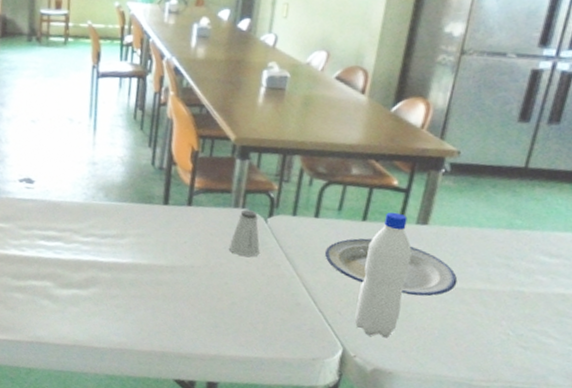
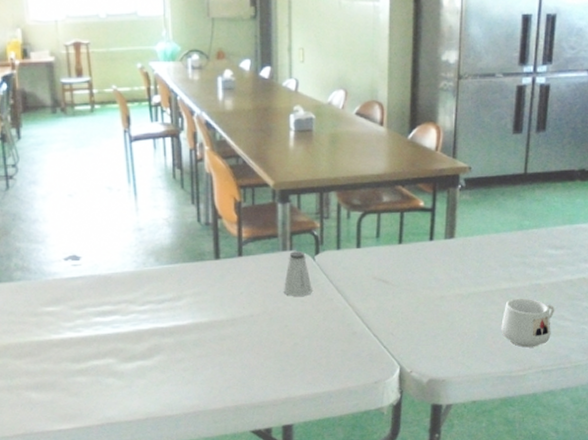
plate: present [324,238,458,297] -> none [370,259,486,306]
water bottle: present [354,212,412,338] -> none [406,231,445,350]
mug: none [467,301,538,360] -> present [501,298,555,348]

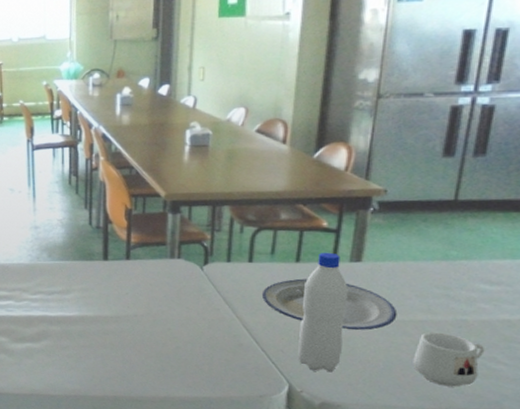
saltshaker: present [283,251,312,296] -> none [168,260,199,303]
plate: none [370,259,486,306] -> present [261,278,398,331]
water bottle: none [406,231,445,350] -> present [298,252,348,373]

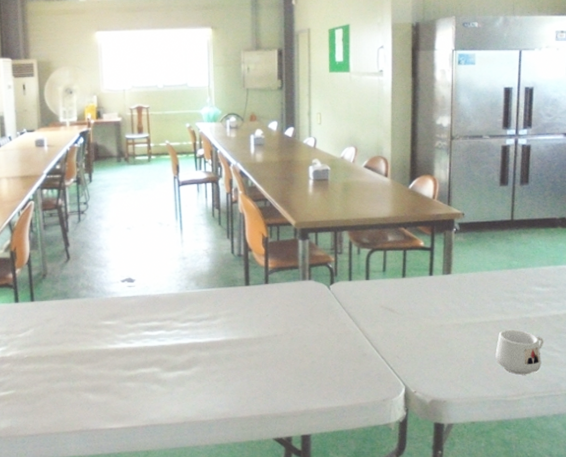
plate: present [261,278,398,331] -> none [378,291,481,334]
water bottle: present [298,252,348,373] -> none [410,267,444,372]

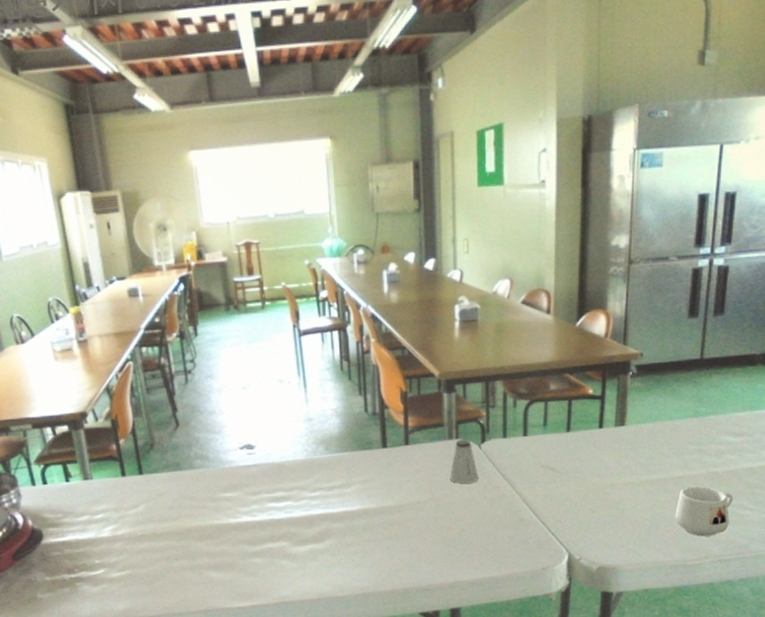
saltshaker: none [302,281,328,320] -> present [449,440,479,484]

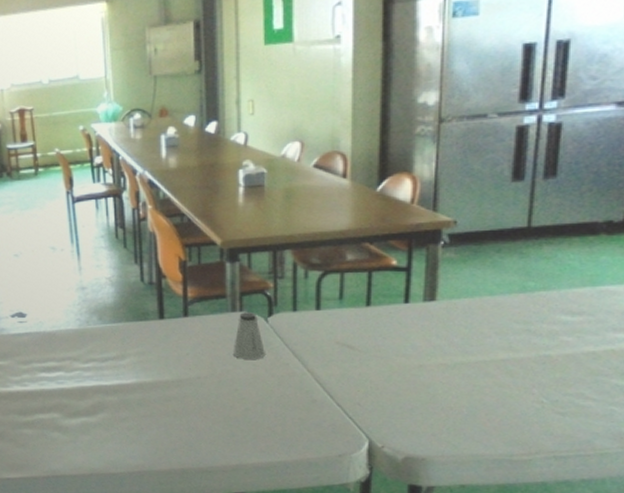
mug: present [675,486,734,537] -> none [498,371,572,429]

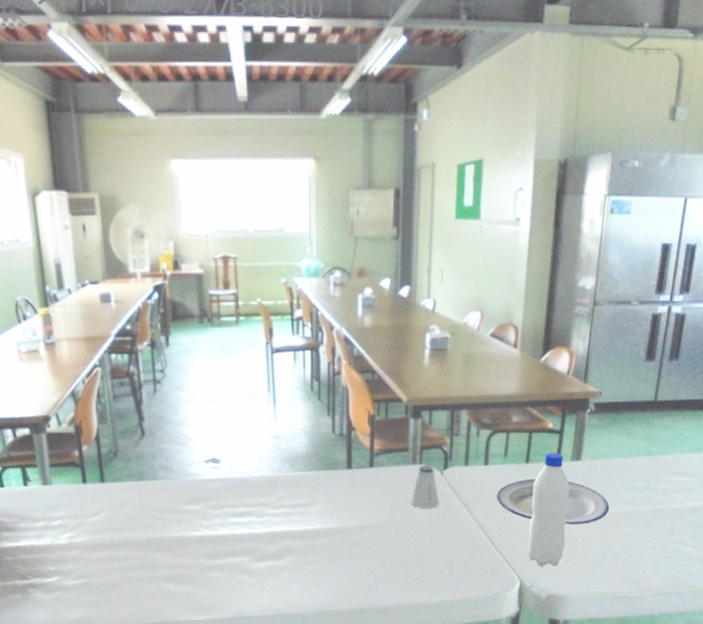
plate: none [332,323,478,376] -> present [496,478,610,525]
water bottle: none [376,292,424,424] -> present [527,452,570,566]

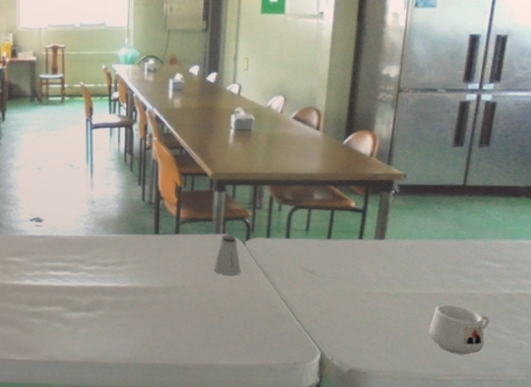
plate: present [496,478,610,525] -> none [297,254,416,303]
water bottle: present [527,452,570,566] -> none [329,230,373,342]
mug: none [622,522,677,570] -> present [429,304,490,355]

